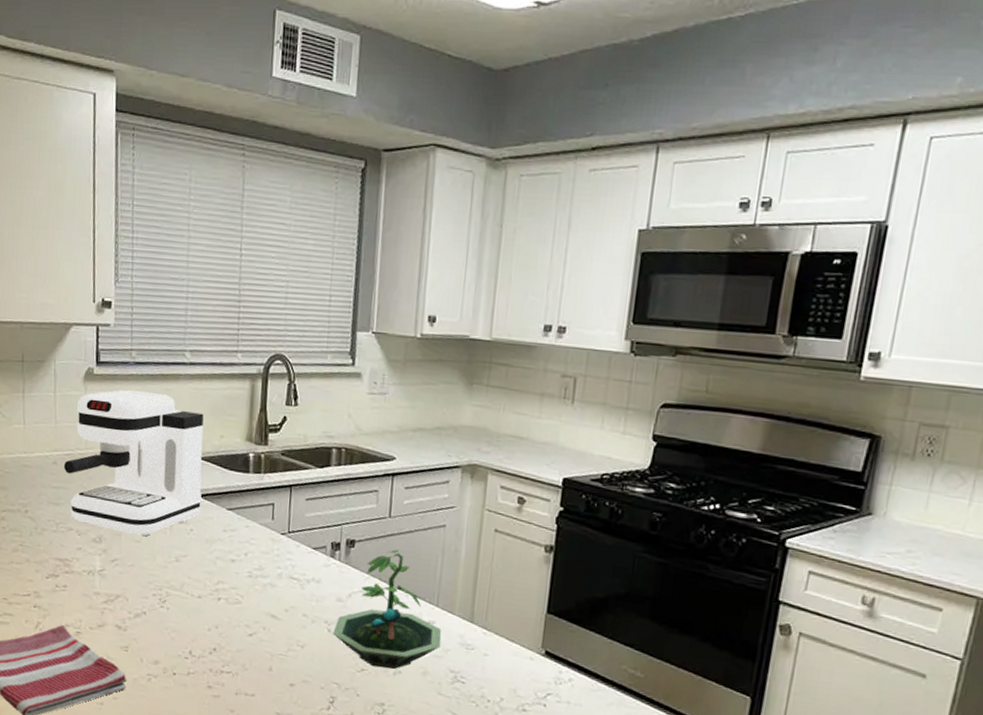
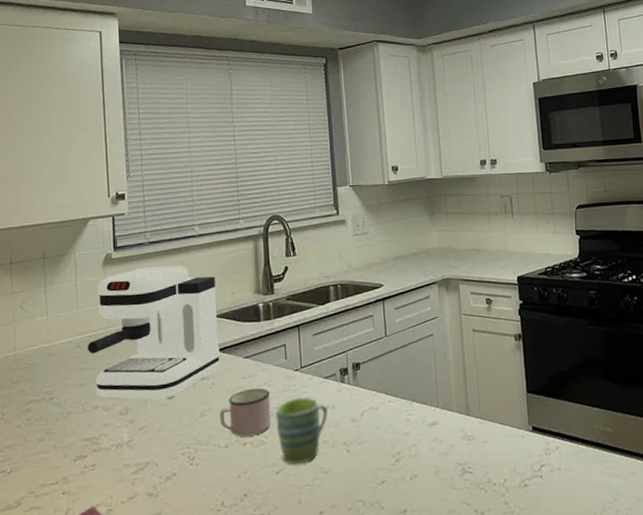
mug: none [195,543,251,593] -> present [219,388,271,437]
mug: none [254,563,313,633] -> present [275,397,329,465]
terrarium: present [333,549,442,670] -> none [352,364,447,477]

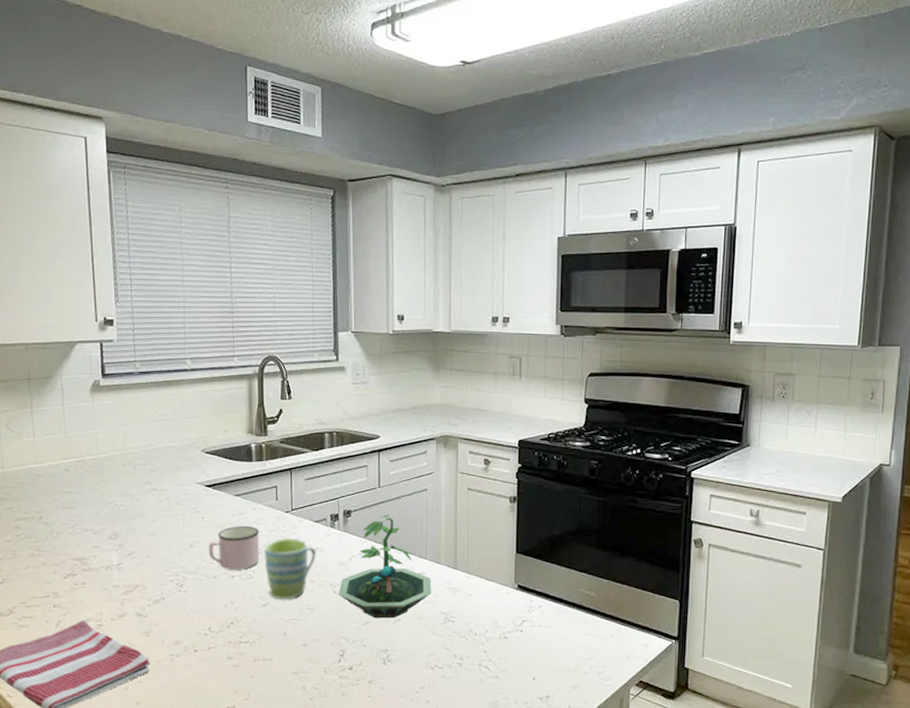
coffee maker: present [87,265,220,399] -> none [75,397,210,529]
terrarium: none [352,364,447,477] -> present [338,514,432,619]

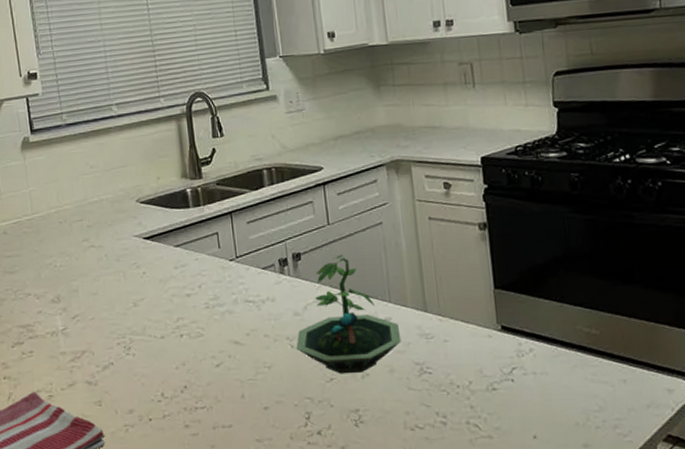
mug: present [208,526,260,570] -> none [153,279,208,328]
mug: present [263,538,317,600] -> none [211,288,268,358]

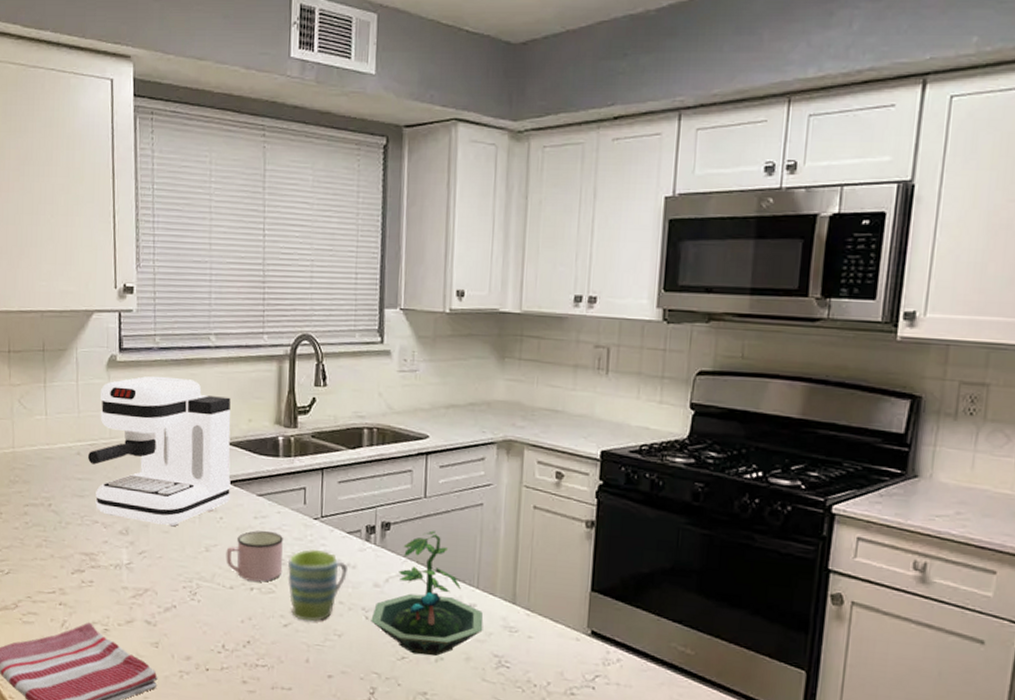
coffee maker: none [13,149,150,288] -> present [87,376,231,527]
mug: none [153,279,208,328] -> present [226,530,283,582]
mug: none [211,288,268,358] -> present [287,549,349,622]

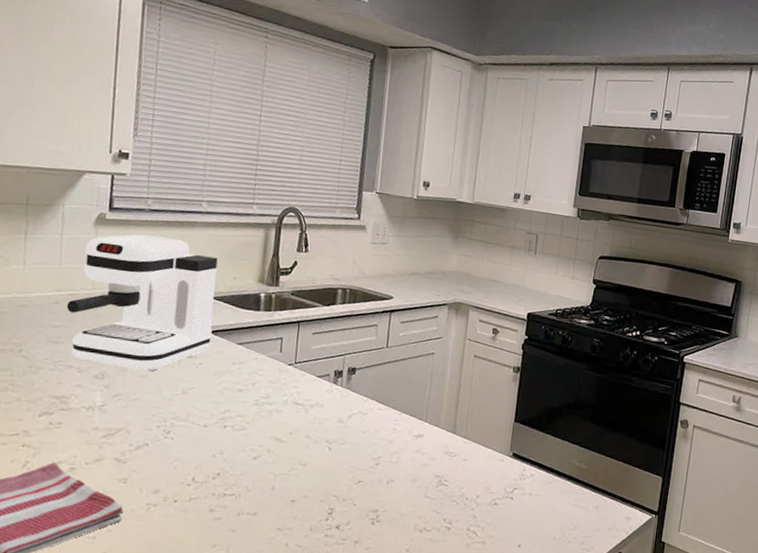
mug: present [226,530,283,582] -> none [202,375,259,420]
mug: present [287,549,349,622] -> none [260,390,317,454]
terrarium: present [371,530,484,657] -> none [333,374,429,479]

